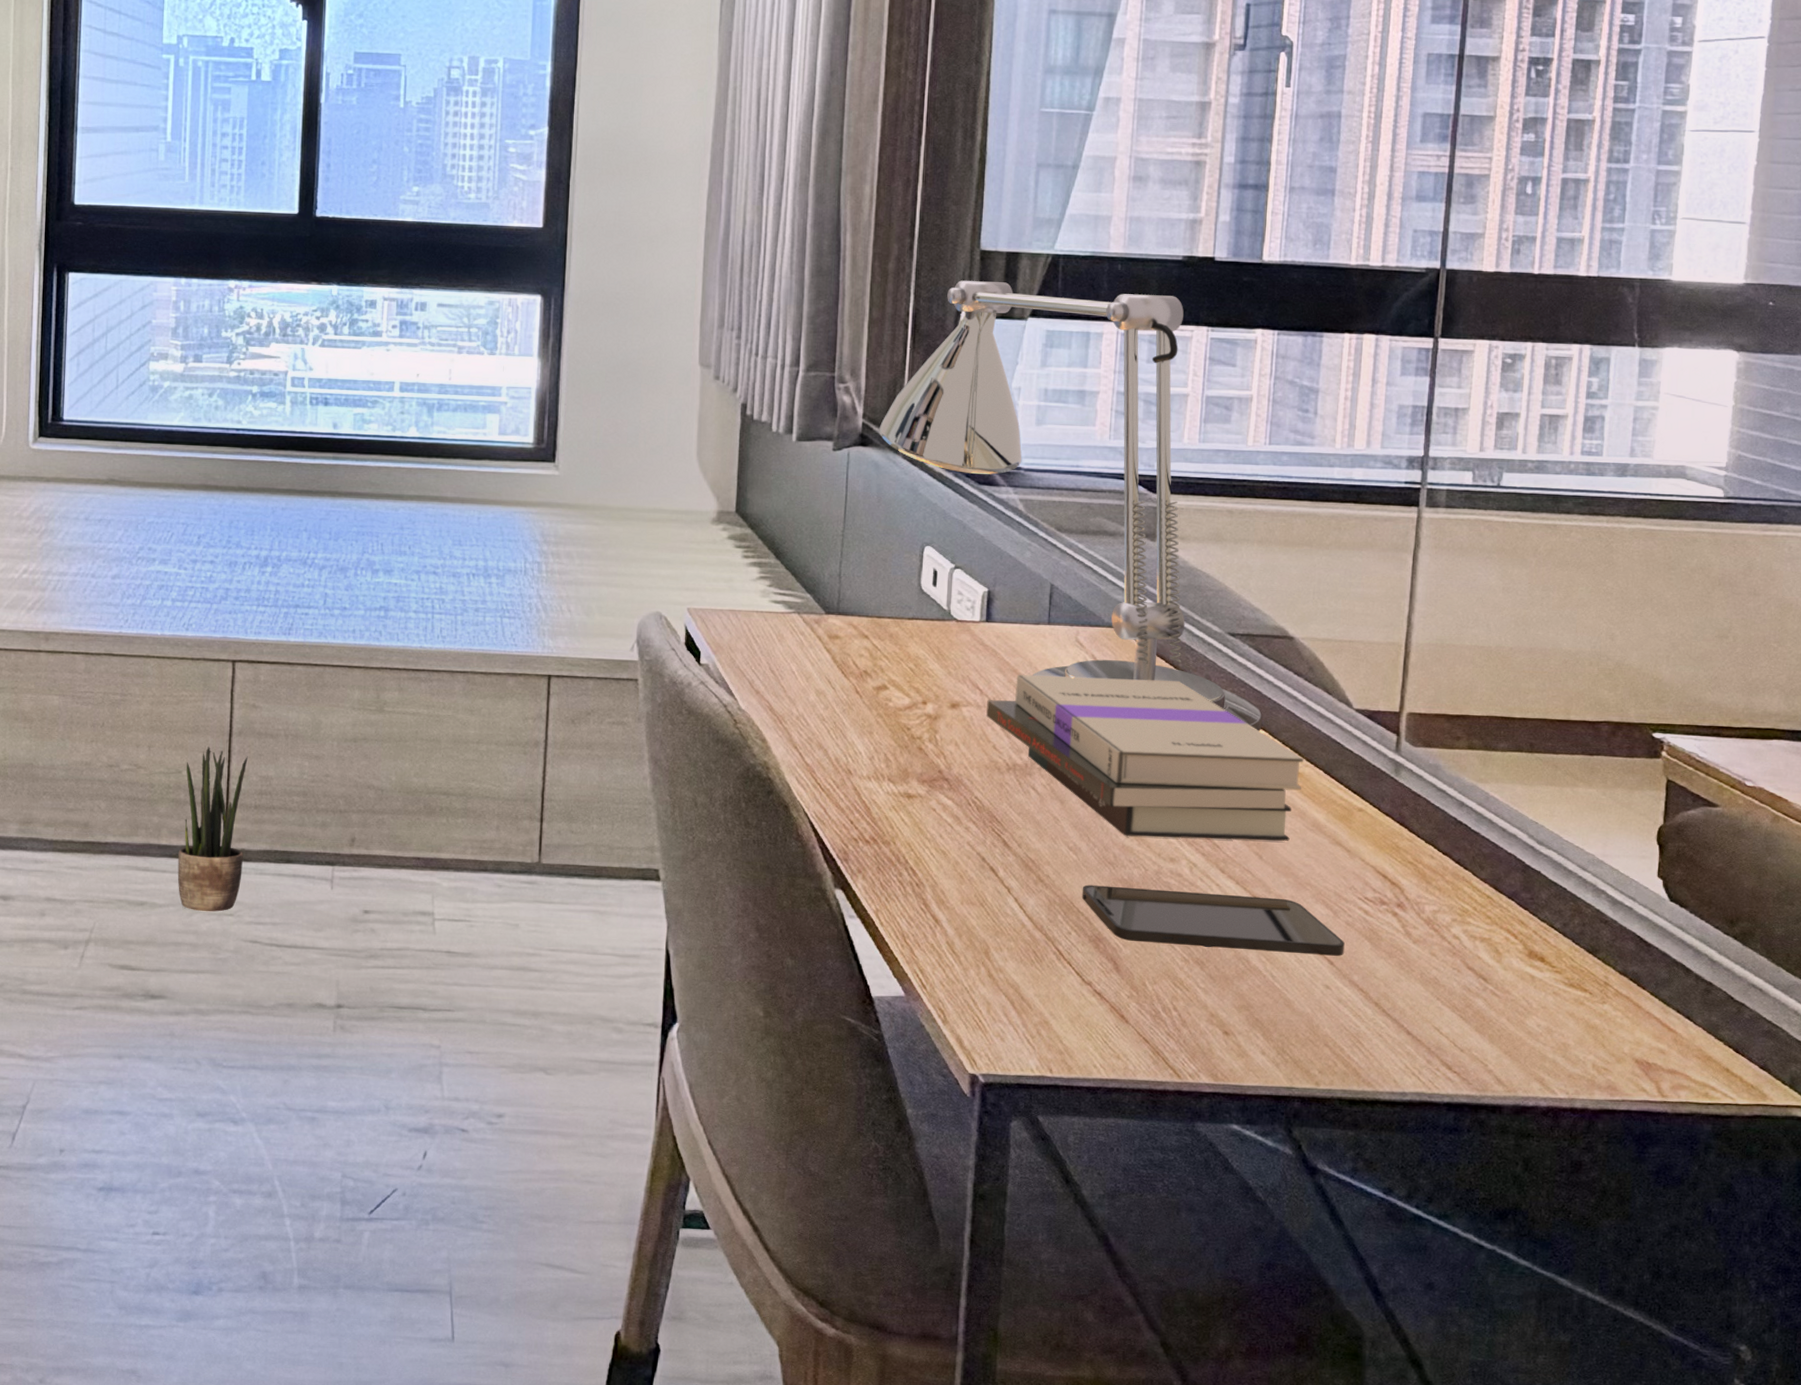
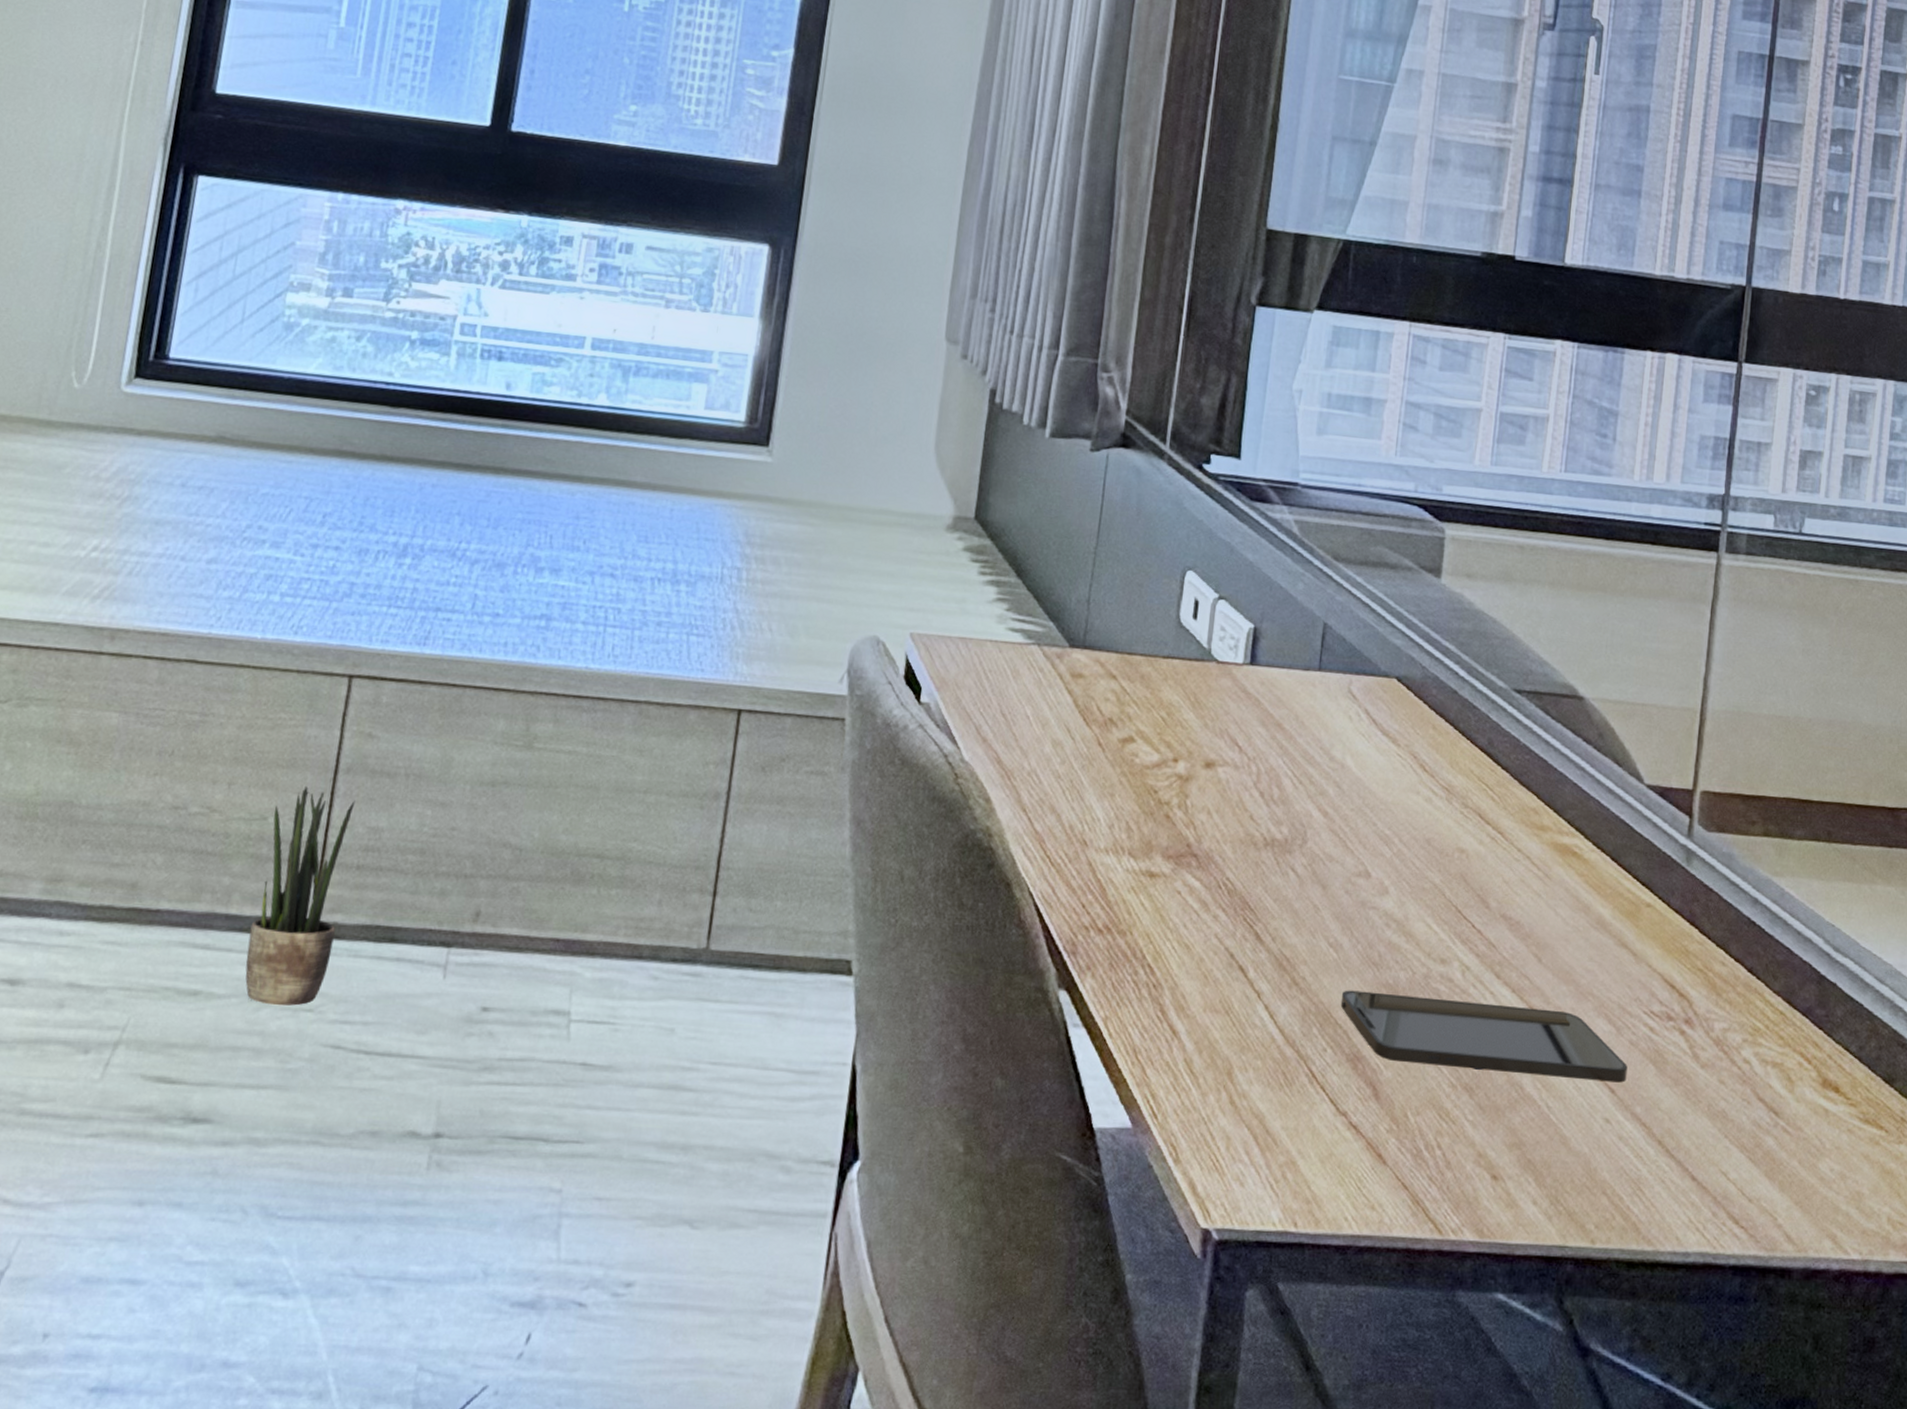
desk lamp: present [879,280,1263,731] -> none [1143,262,1548,808]
books: present [986,675,1304,841] -> none [1244,730,1590,941]

